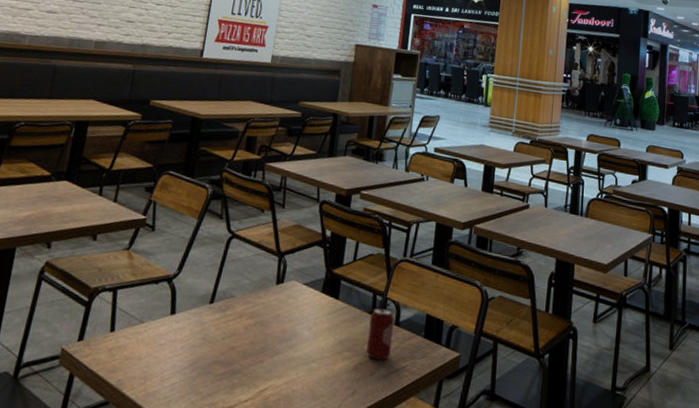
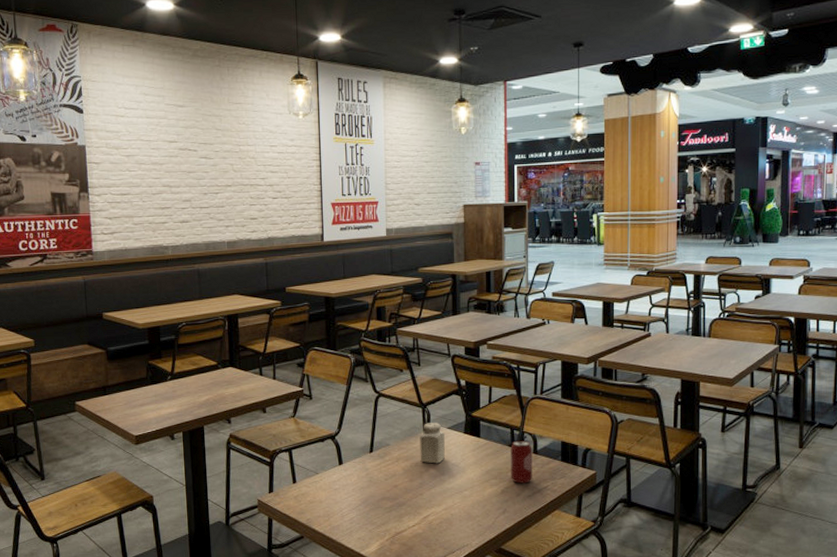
salt shaker: none [266,275,299,326] -> present [420,423,445,464]

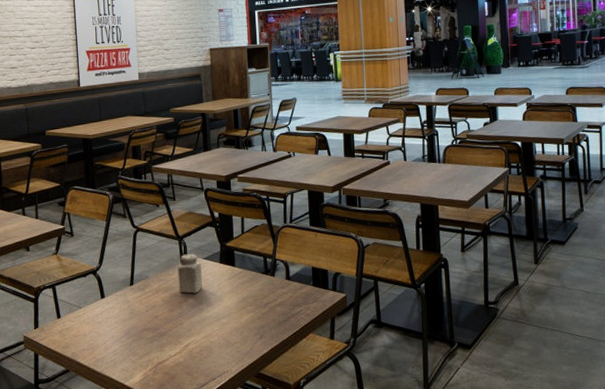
beverage can: present [511,440,532,484] -> none [264,267,286,309]

